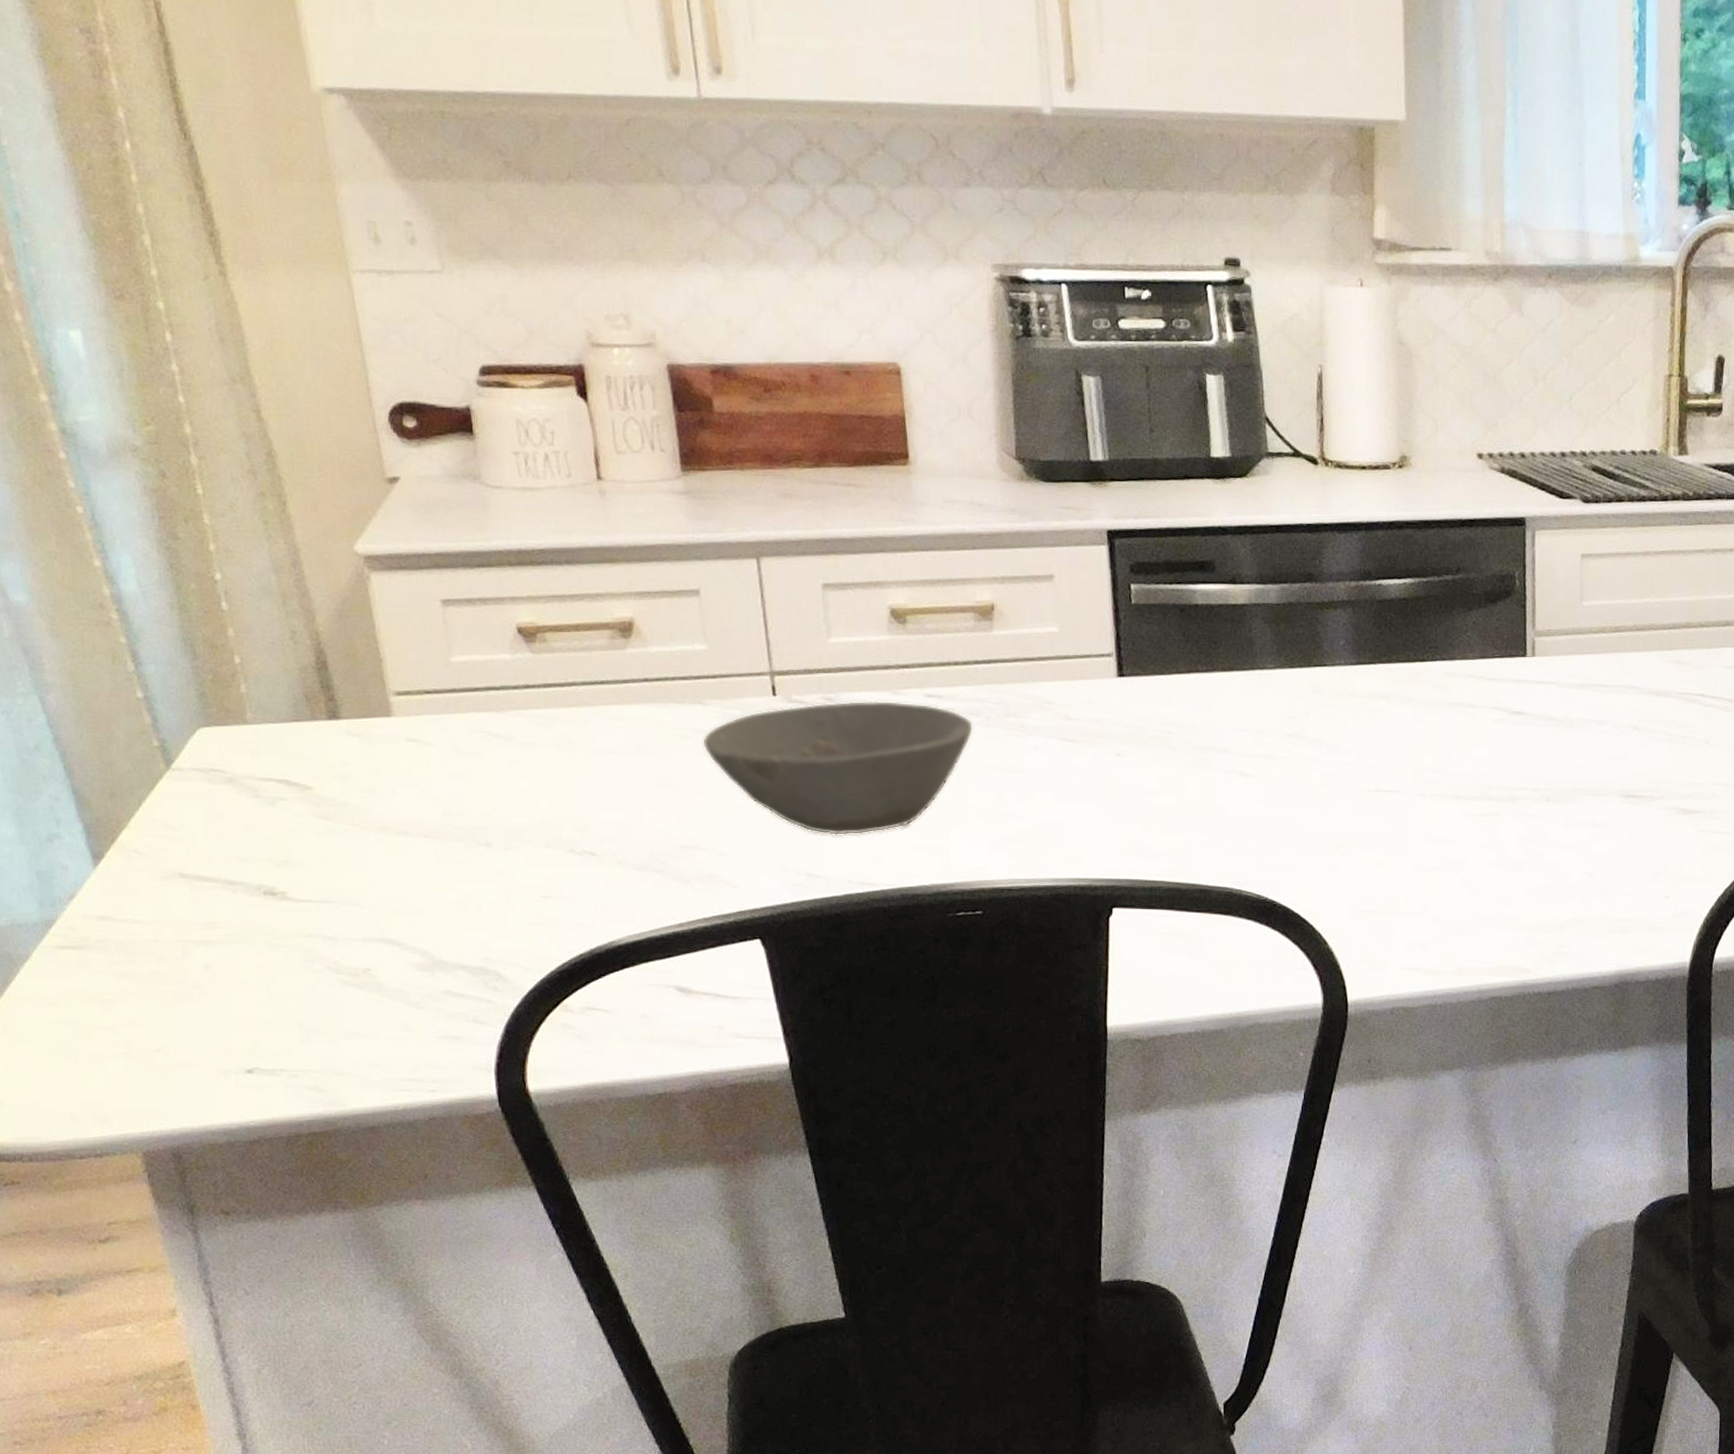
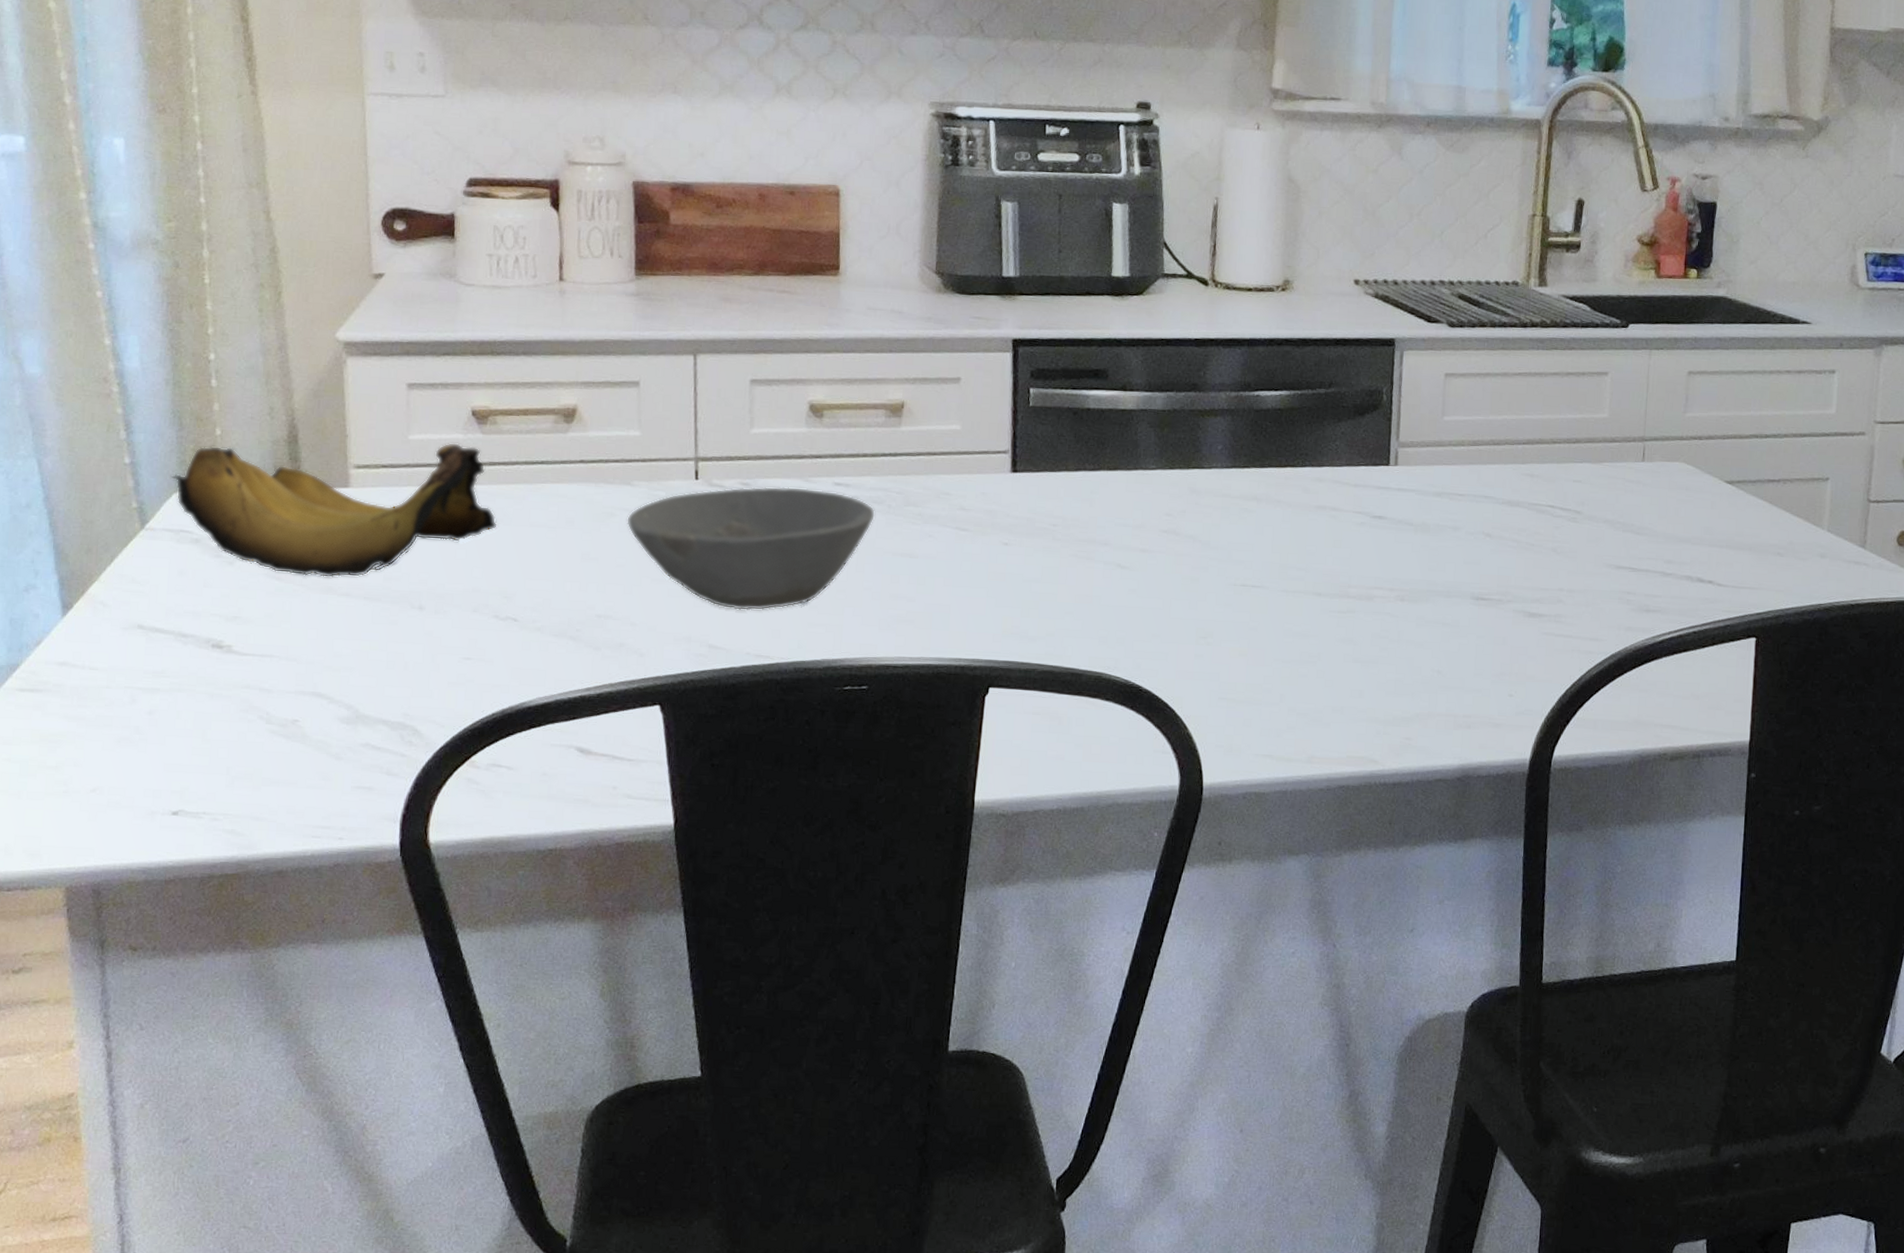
banana bunch: none [191,663,561,816] -> present [170,442,497,578]

